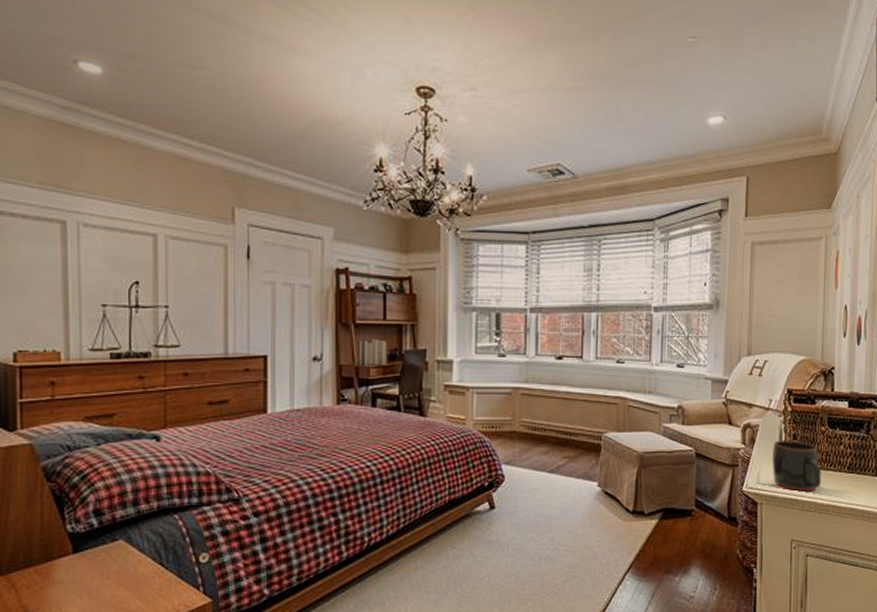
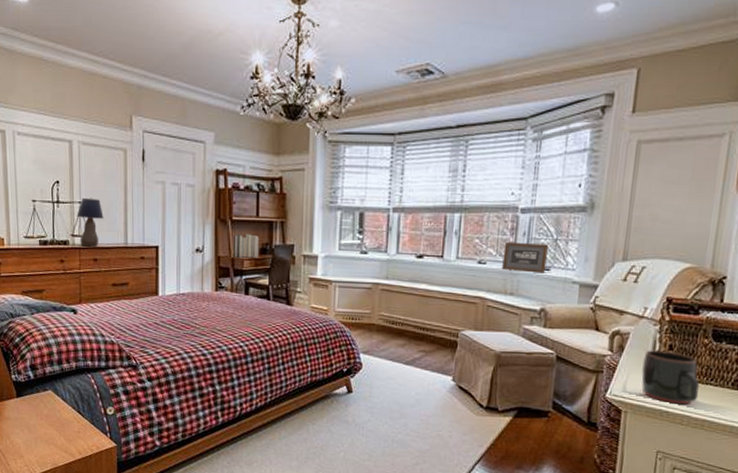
table lamp: none [162,301,197,360] -> present [77,197,104,248]
picture frame: none [640,340,682,370] -> present [502,241,549,273]

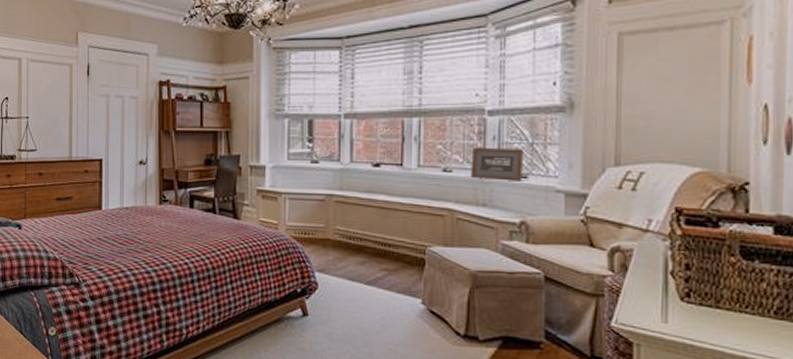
table lamp: present [77,197,104,248] -> none [24,113,49,162]
books: present [232,234,259,258] -> none [176,145,203,170]
mug: present [641,350,699,405] -> none [654,270,732,337]

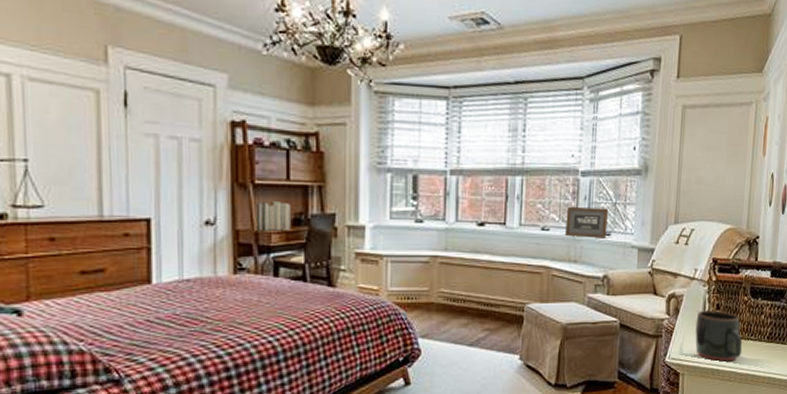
books: none [176,145,203,170] -> present [256,201,290,231]
mug: none [654,270,732,337] -> present [695,310,743,362]

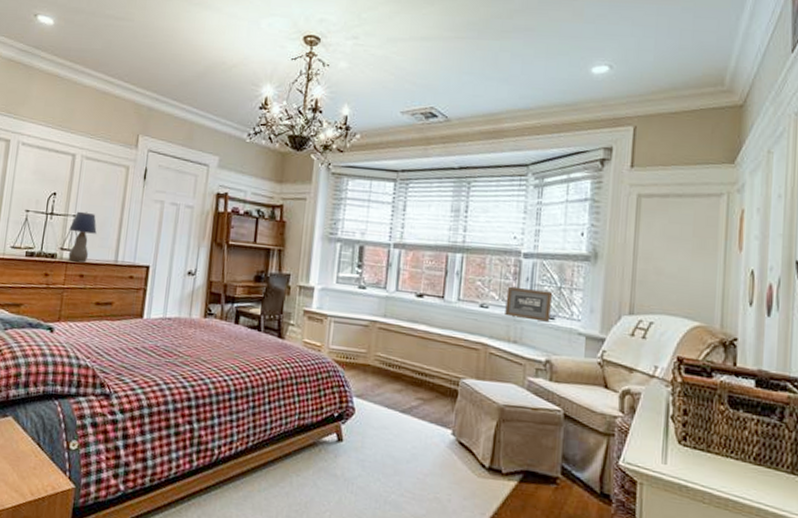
table lamp: none [20,153,65,223] -> present [68,211,97,264]
books: present [256,201,290,231] -> none [225,259,255,286]
mug: present [695,310,743,362] -> none [656,413,720,479]

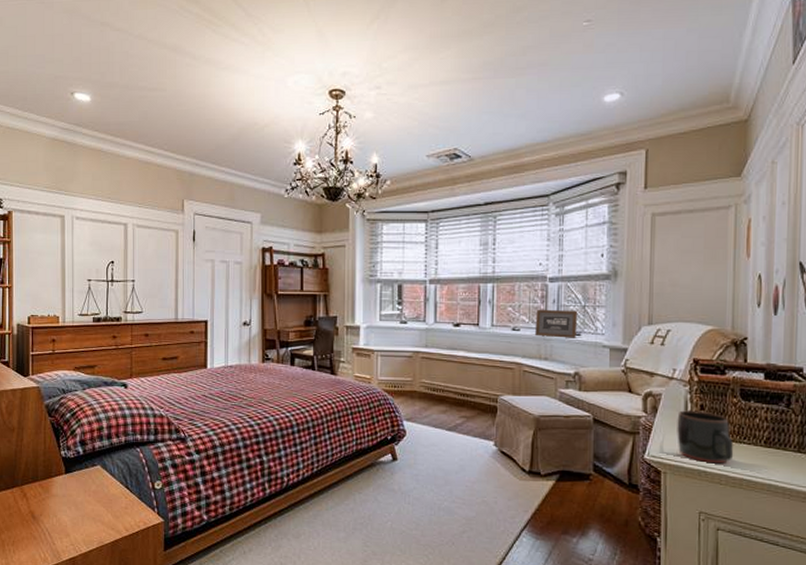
table lamp: present [68,211,97,264] -> none [130,276,155,324]
mug: none [656,413,720,479] -> present [677,410,734,464]

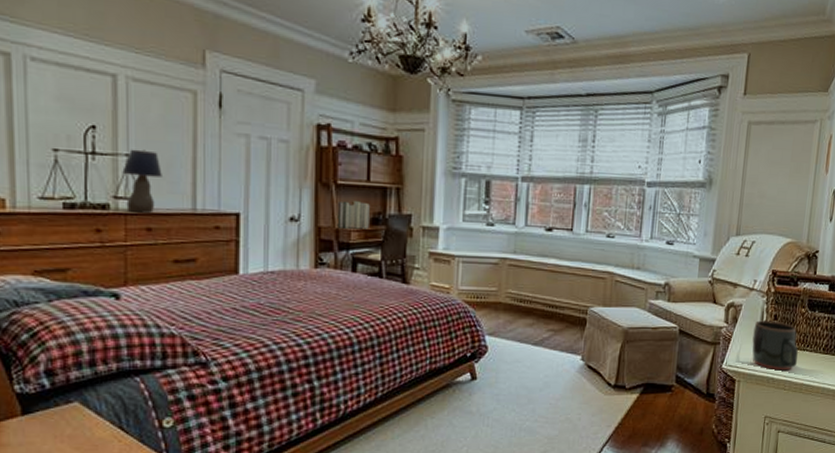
table lamp: none [130,276,155,324] -> present [122,149,162,214]
books: none [278,307,303,330] -> present [337,200,370,229]
picture frame: present [535,309,578,338] -> none [629,215,673,248]

